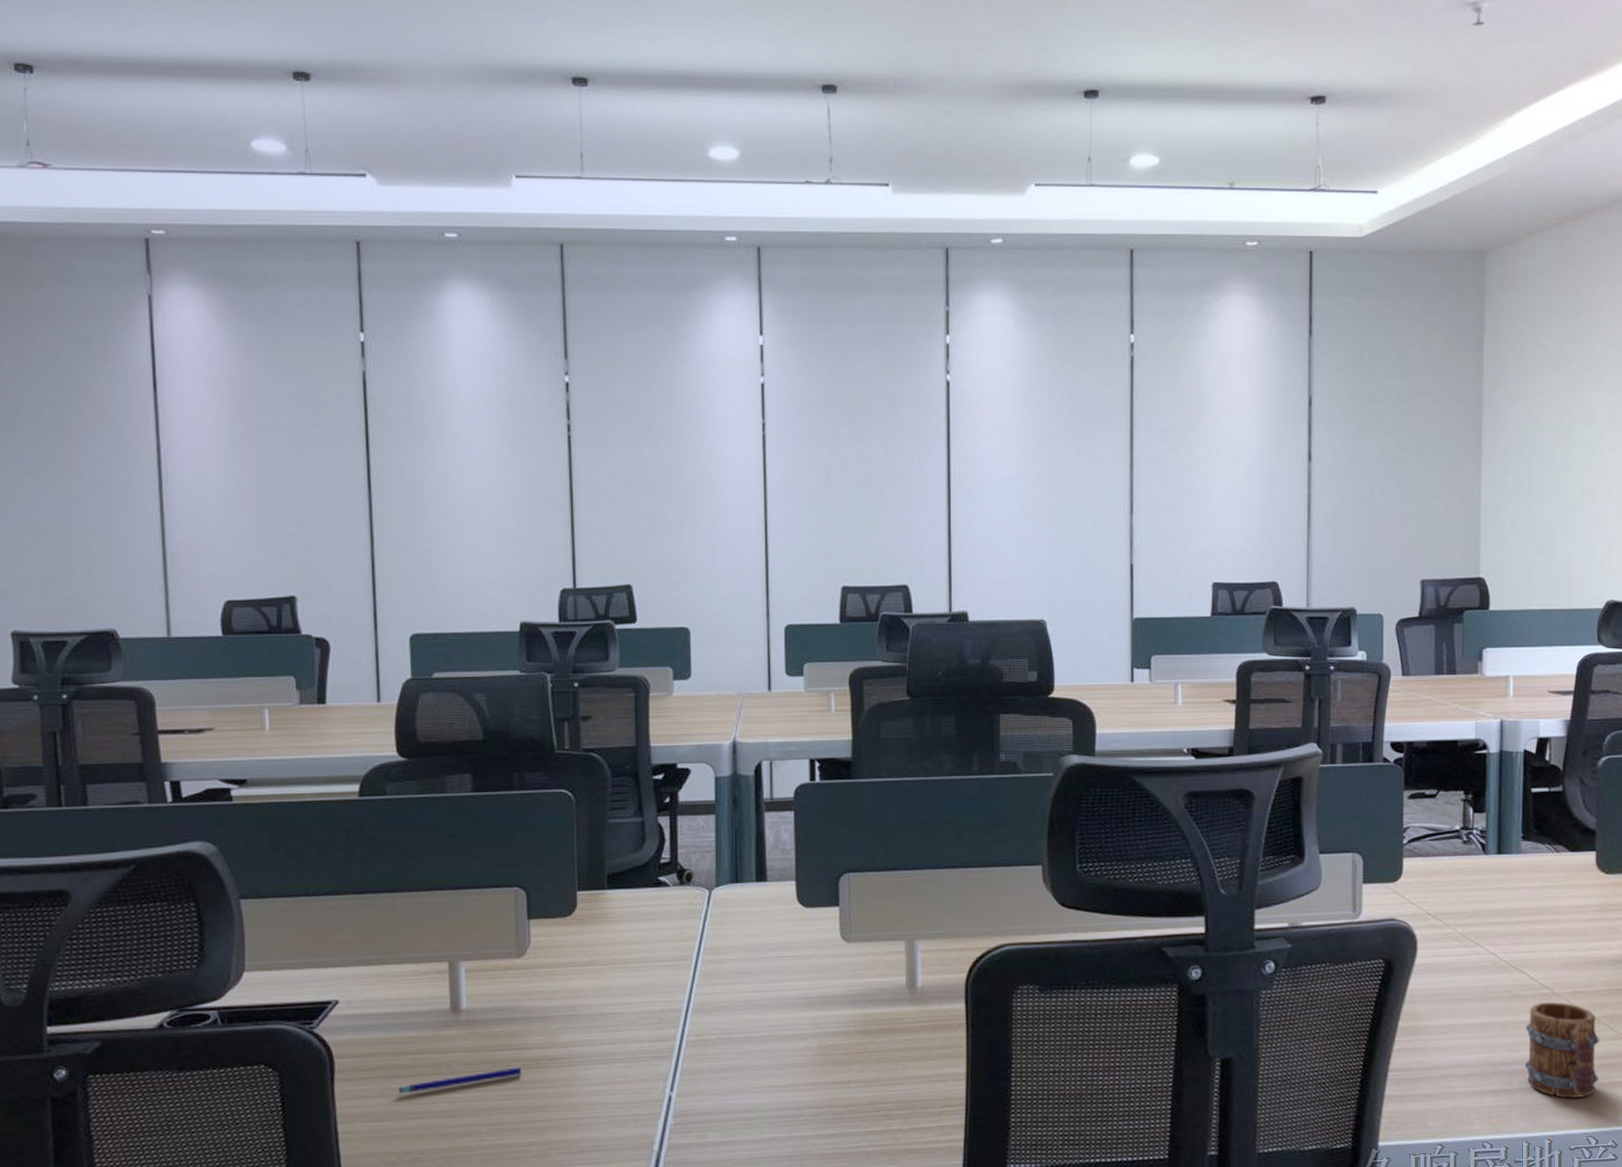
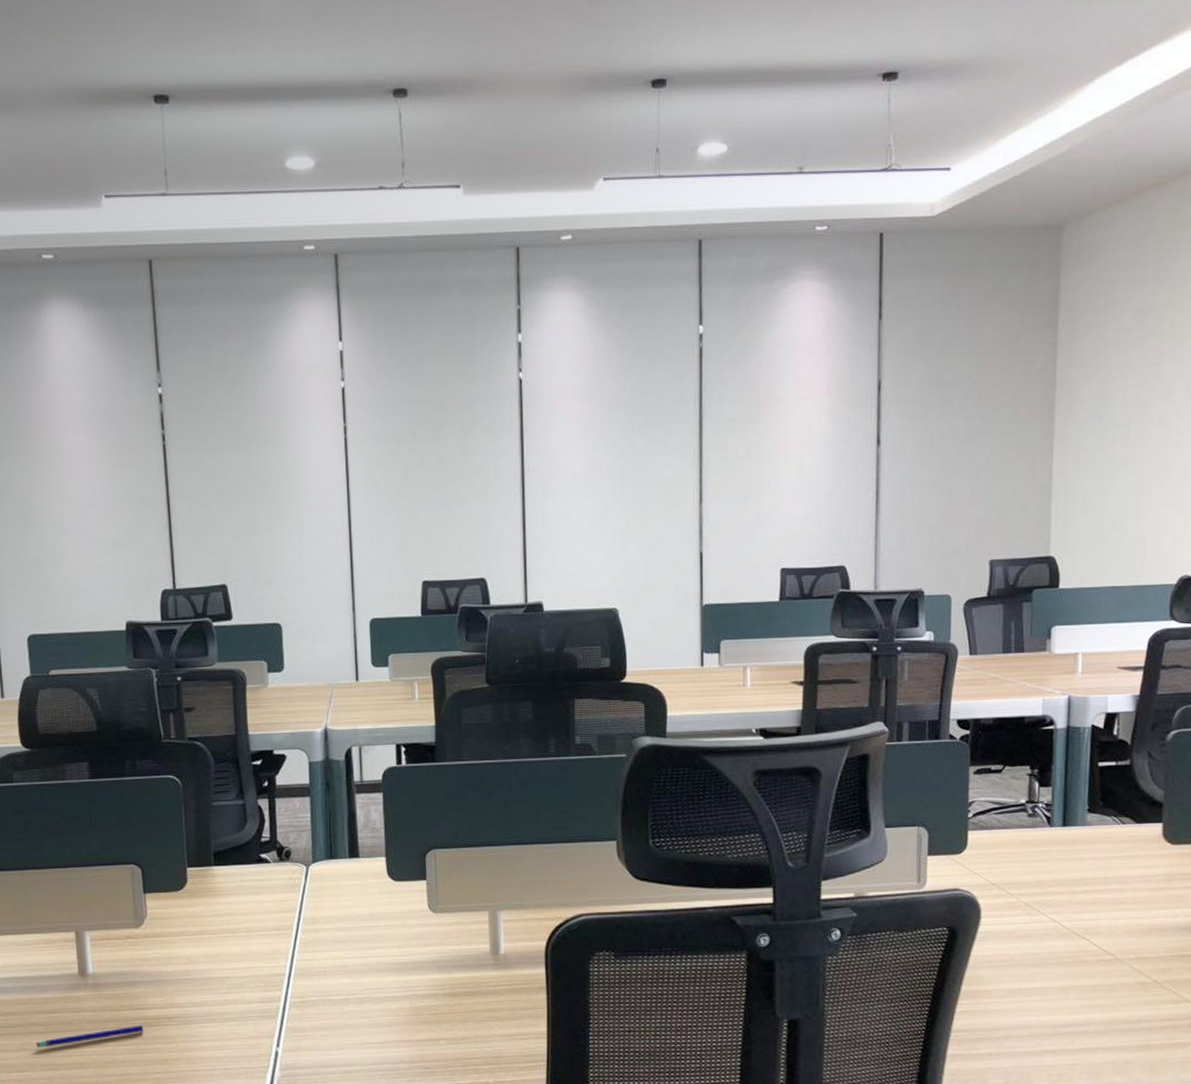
mug: present [1524,1002,1600,1099] -> none [1085,967,1162,1059]

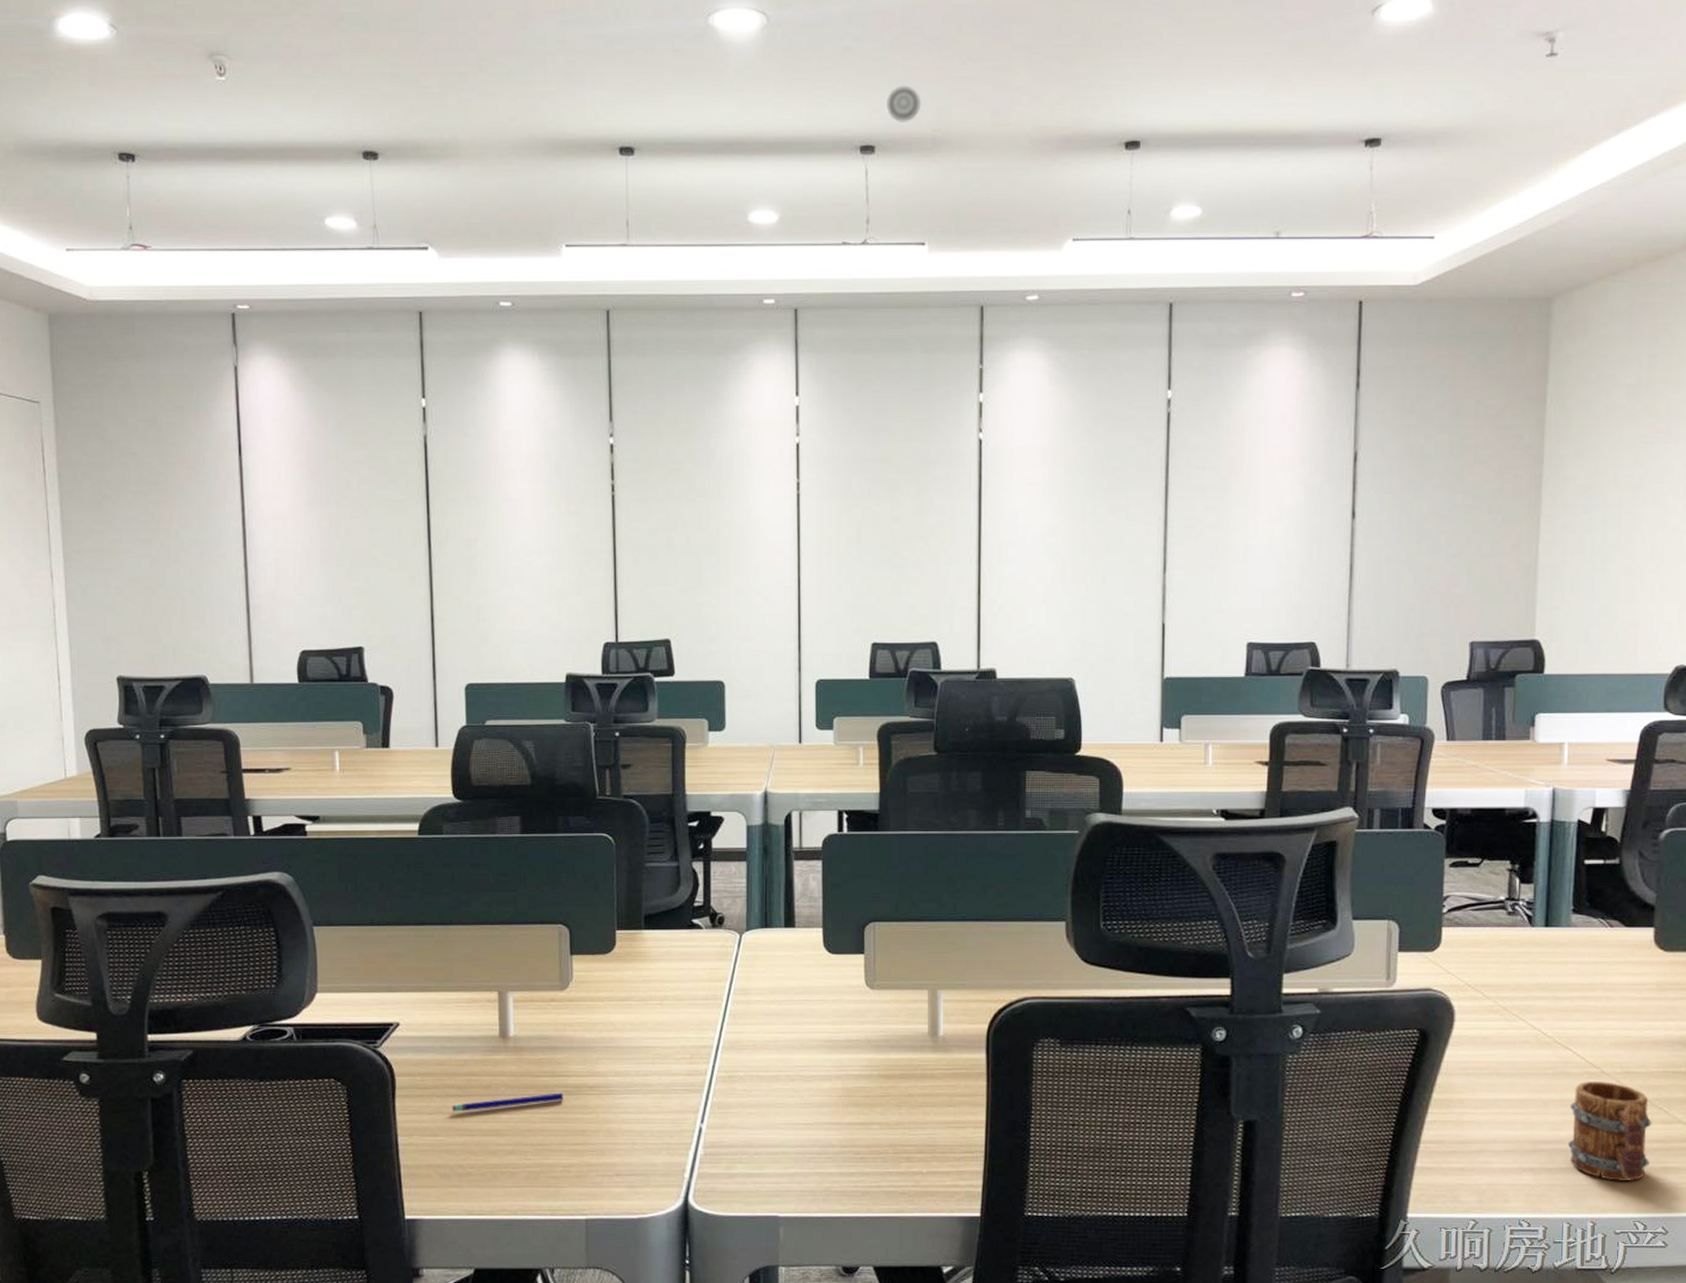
smoke detector: none [416,27,452,66] -> present [886,85,922,124]
mug: none [1085,967,1162,1059] -> present [1567,1081,1652,1182]

